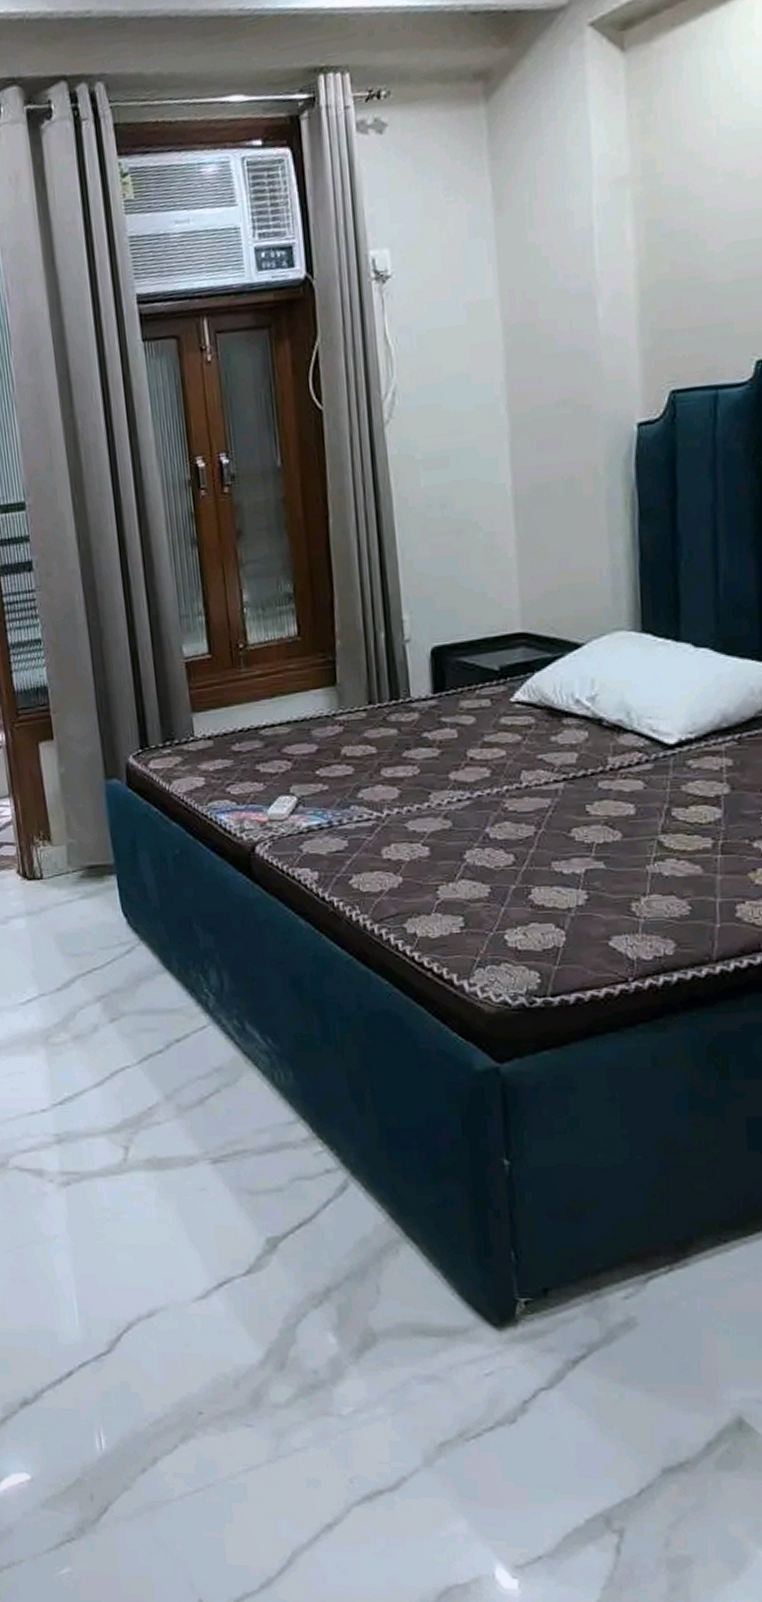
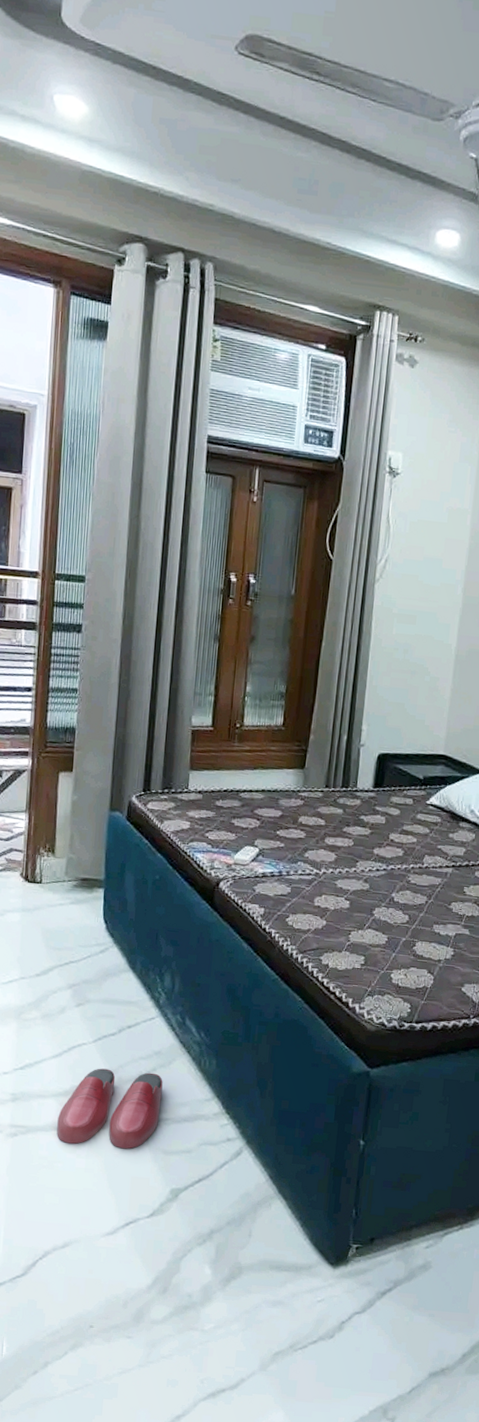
slippers: none [113,1095,235,1192] -> present [56,1068,163,1149]

